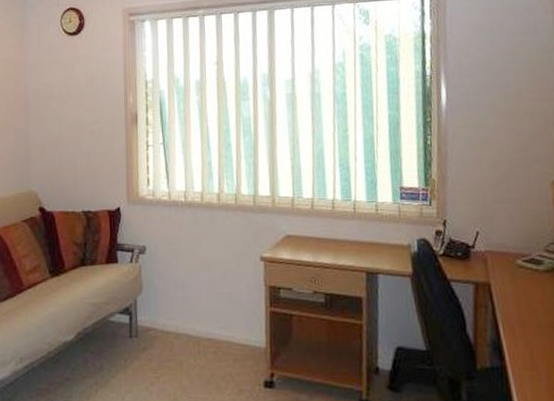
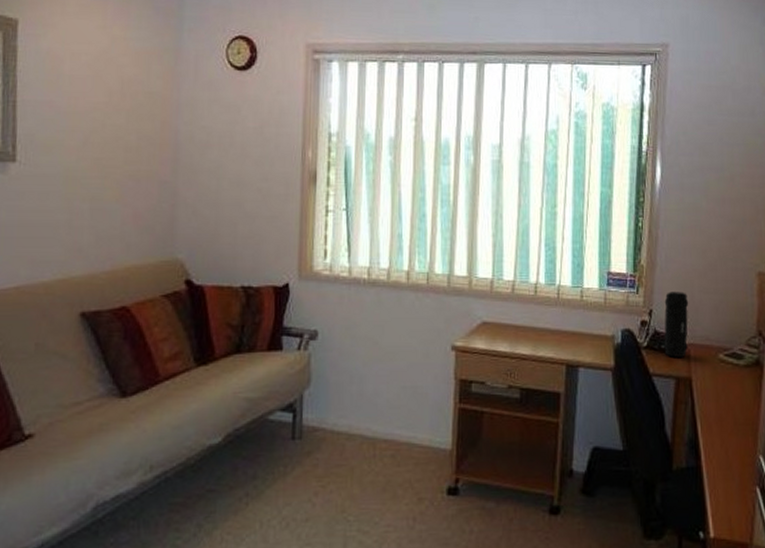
speaker: none [457,202,484,264] -> present [664,292,689,357]

